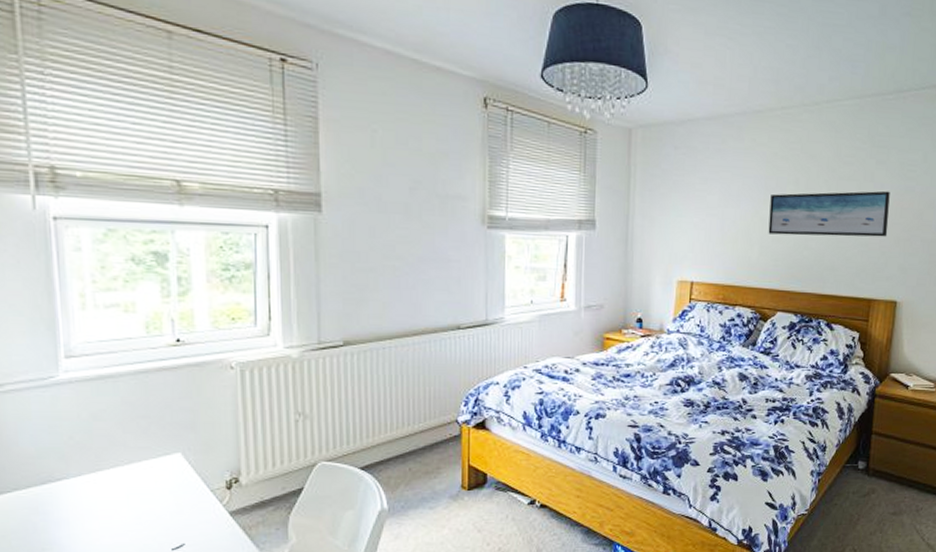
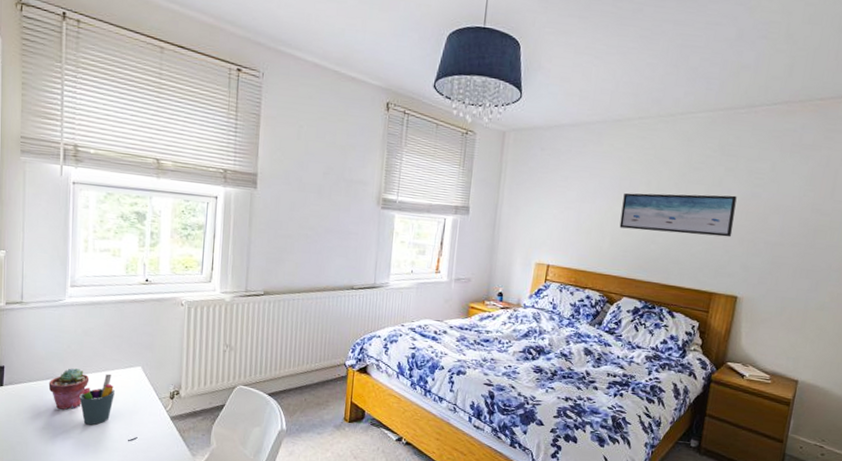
potted succulent: none [45,465,107,521] -> present [48,368,90,410]
pen holder: none [94,467,147,537] -> present [79,373,116,425]

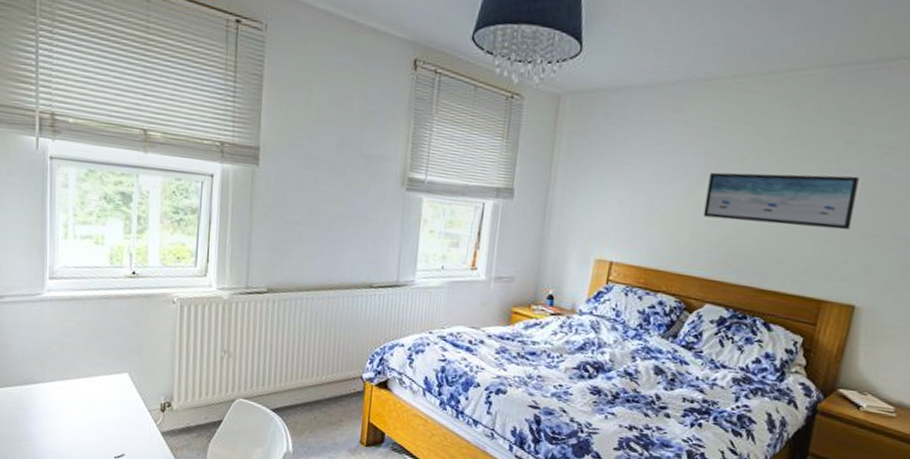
potted succulent: present [48,368,90,410] -> none [27,372,71,420]
pen holder: present [79,373,116,425] -> none [60,380,100,438]

